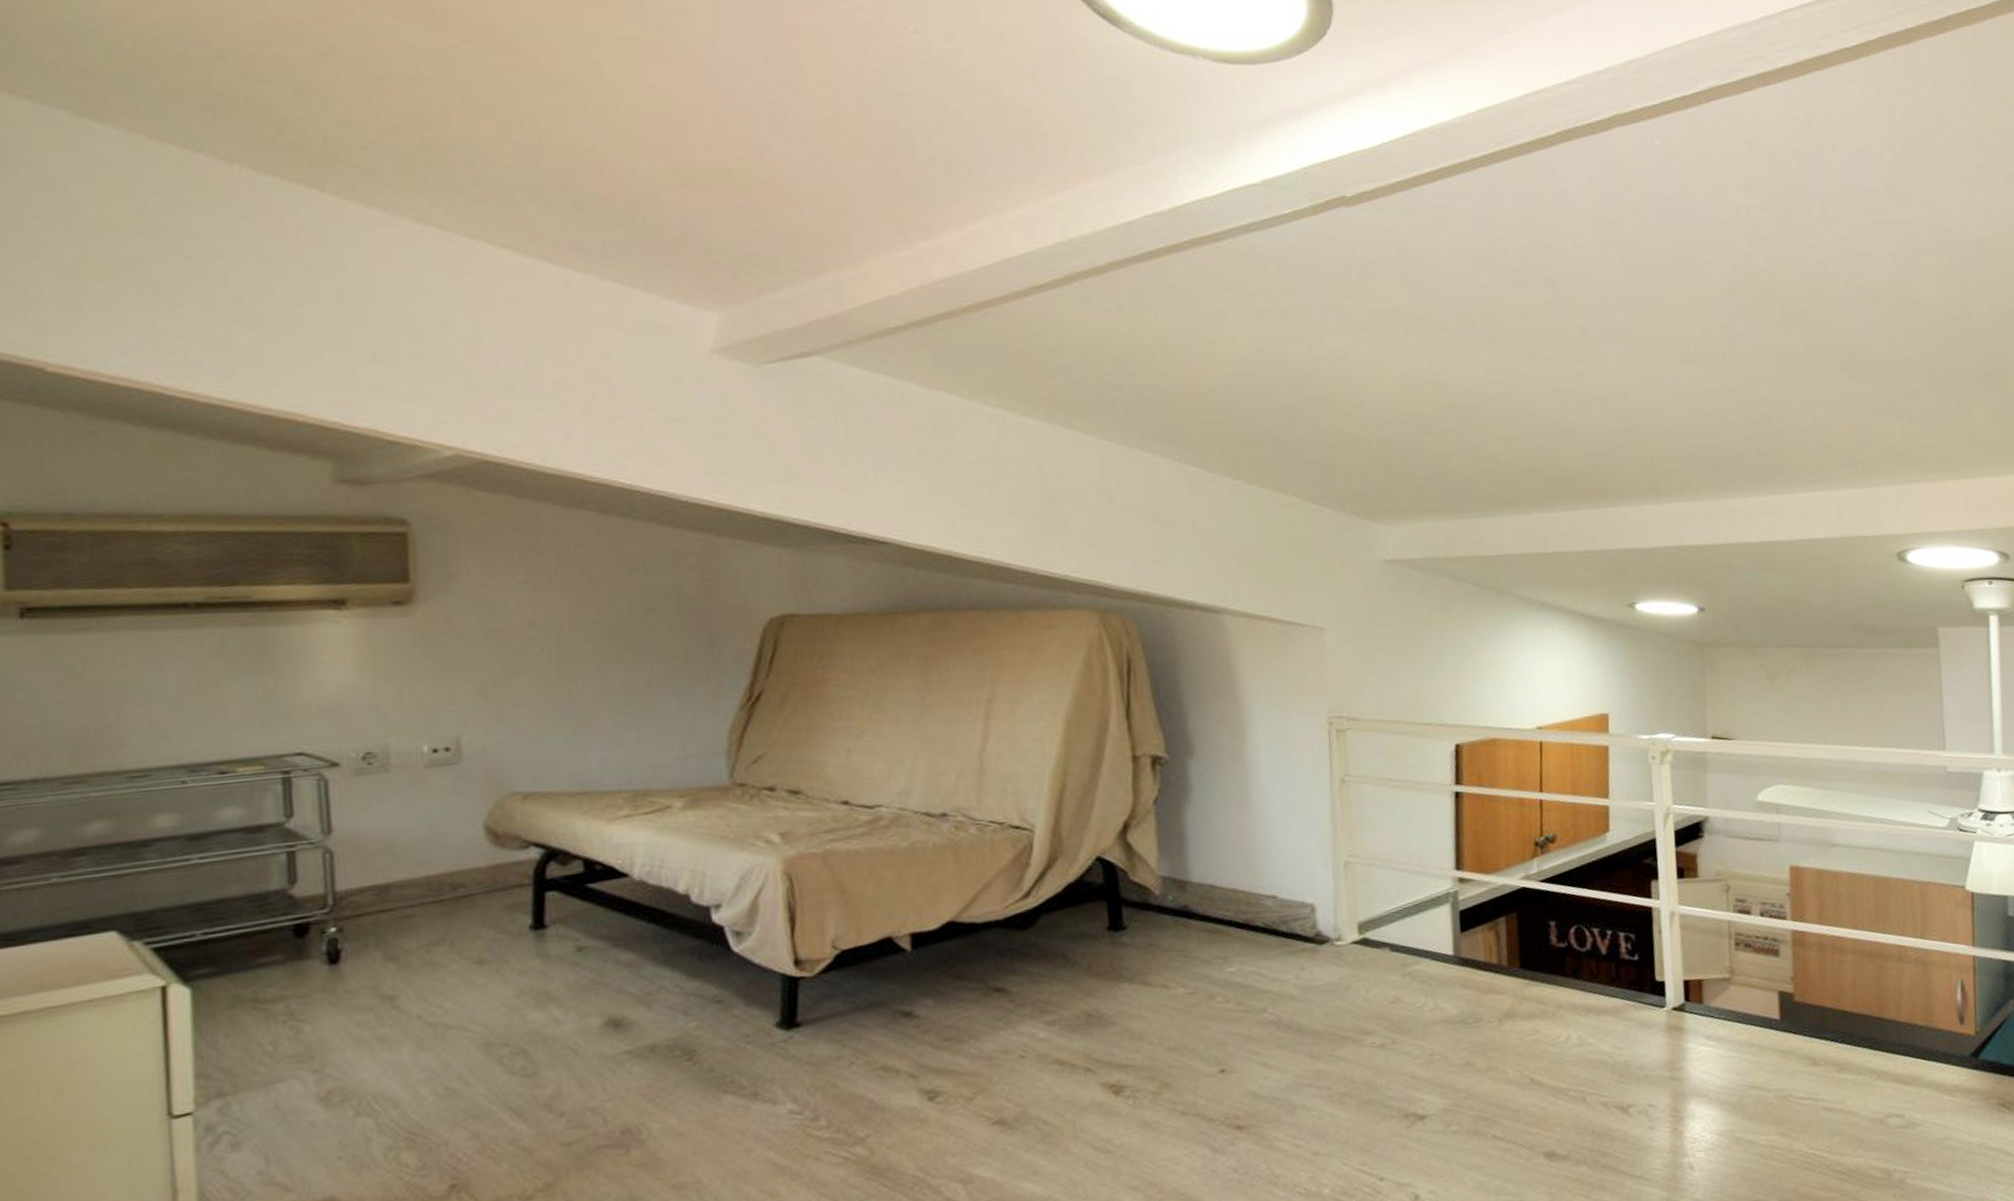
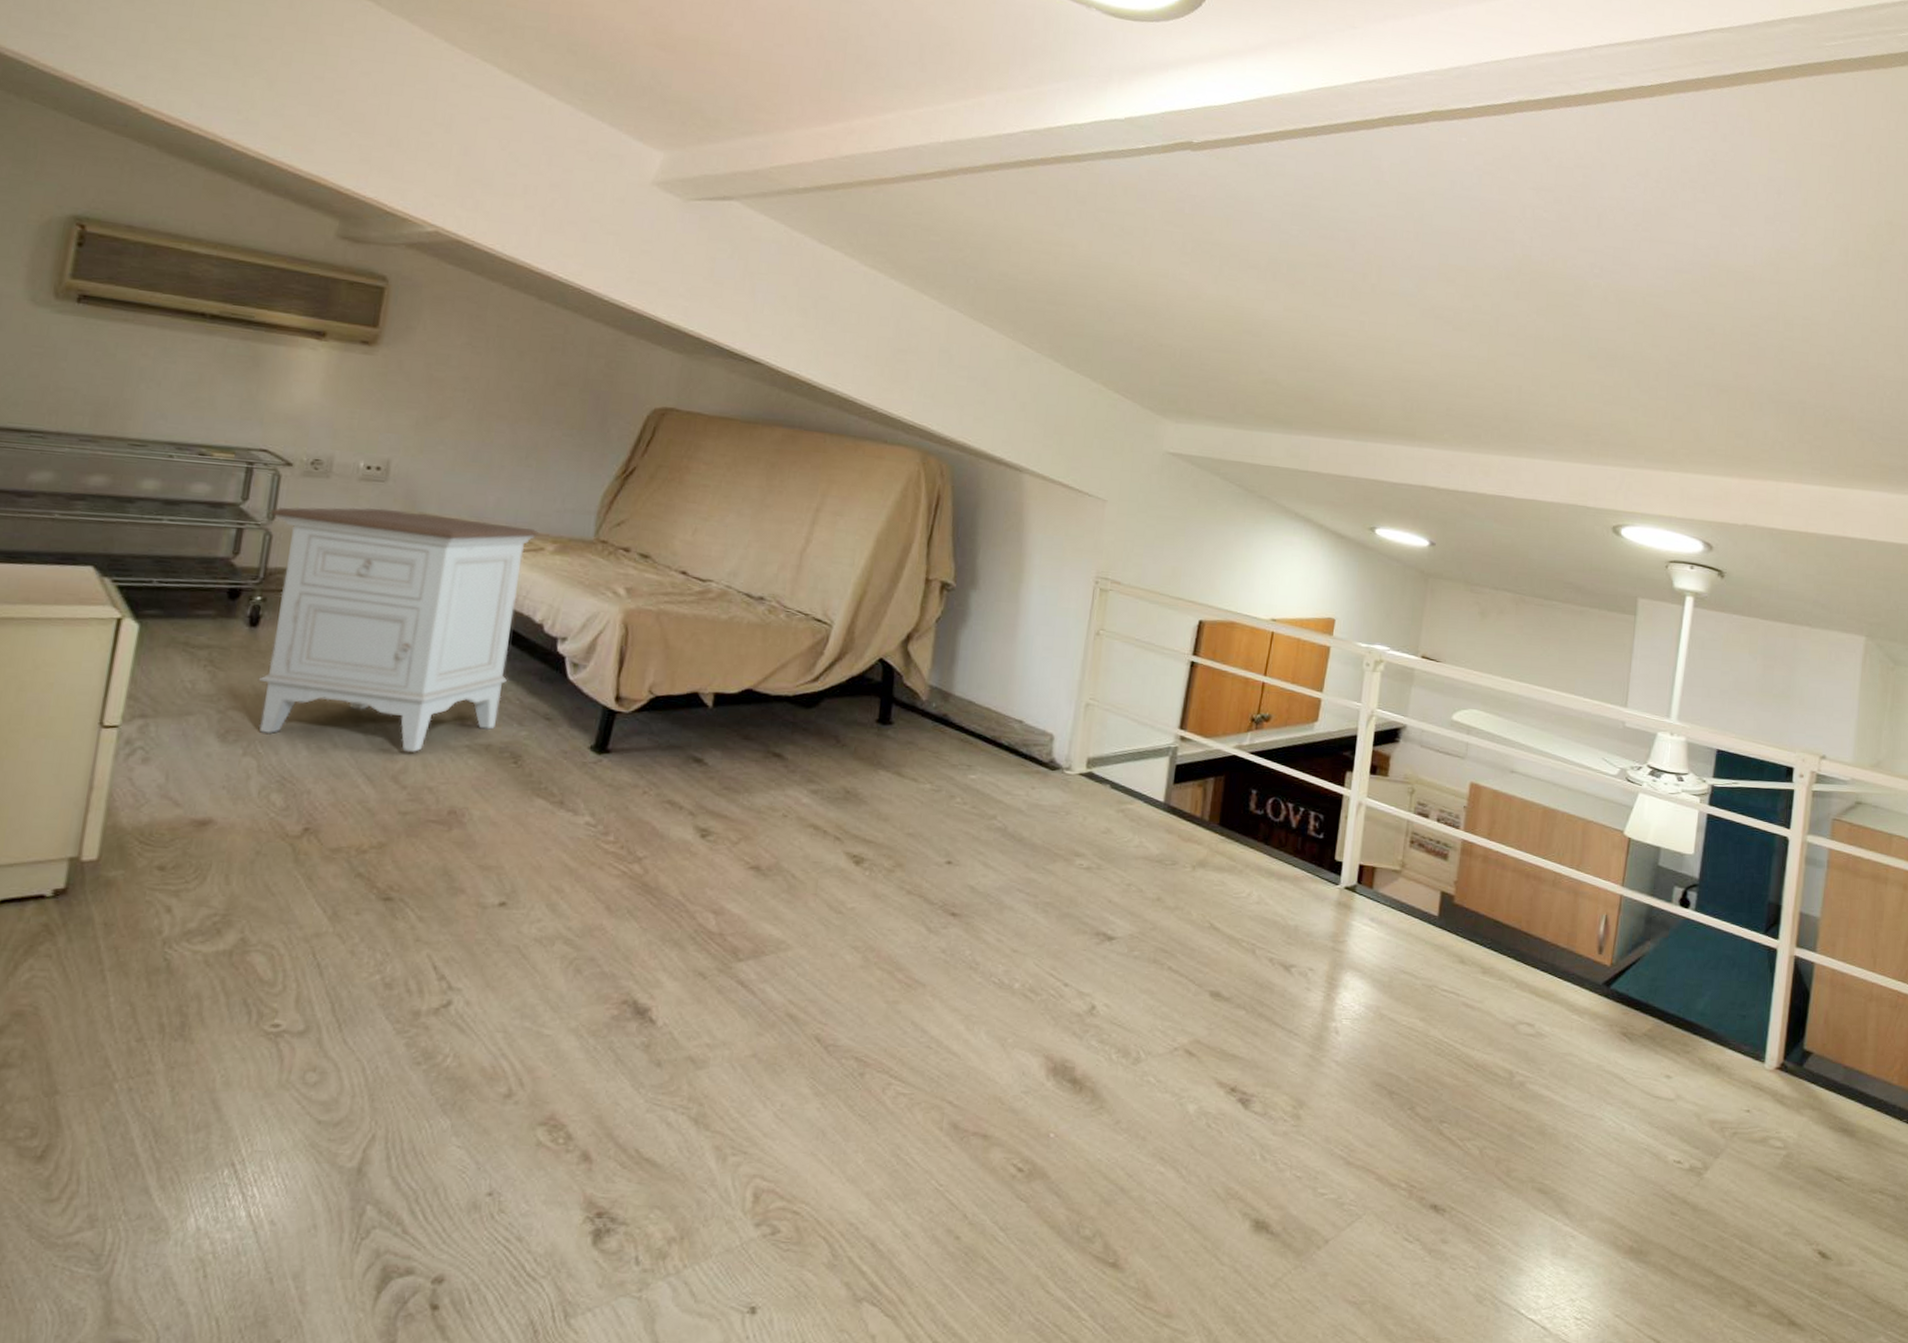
nightstand: none [323,786,661,1086] -> present [258,506,538,752]

